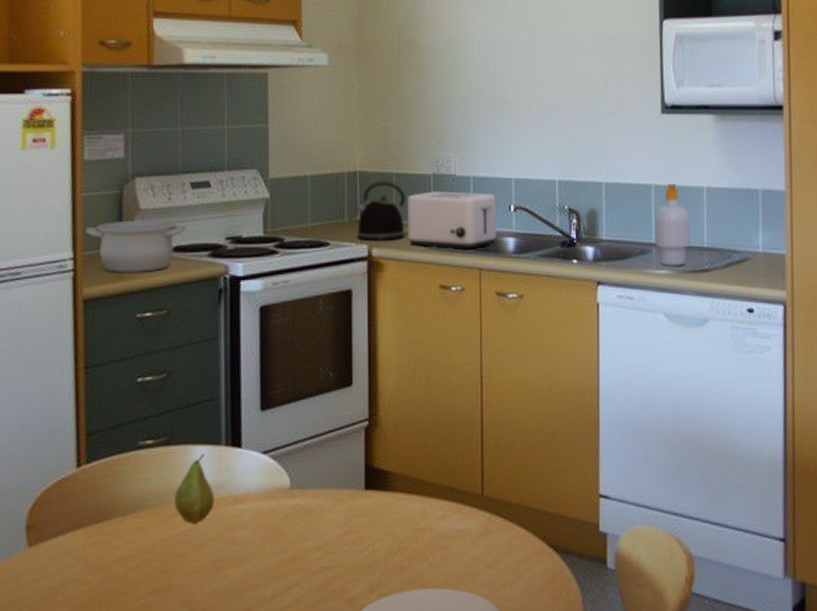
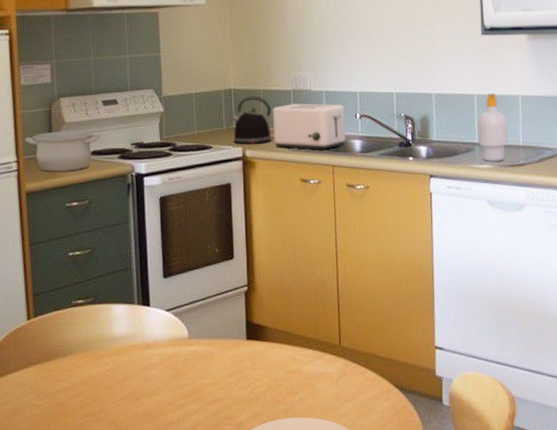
fruit: present [174,454,214,523] -> none [101,311,131,363]

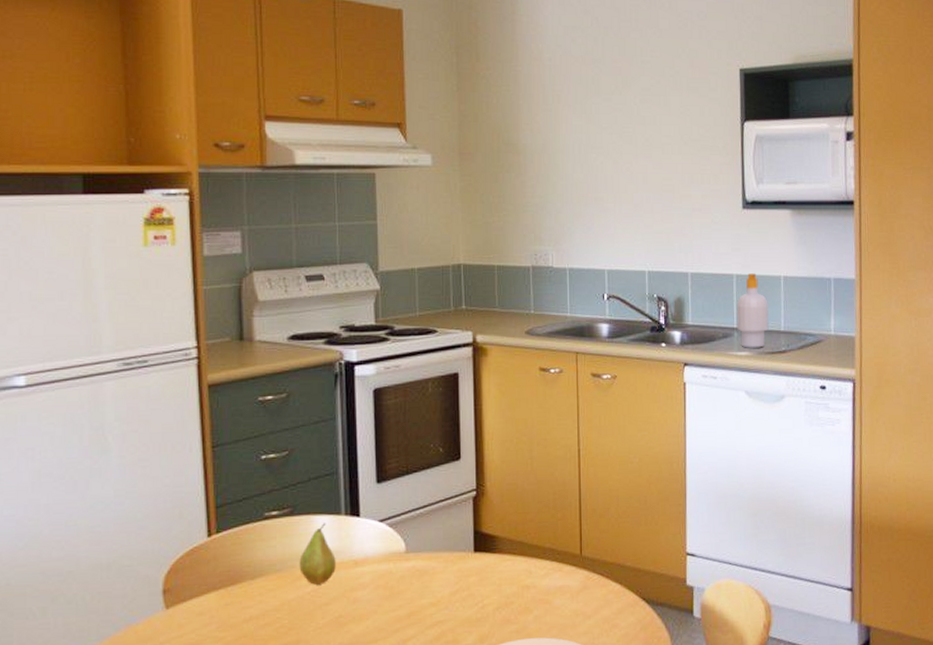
cooking pot: present [25,130,100,172] -> none [208,310,302,360]
fruit: none [101,311,131,363] -> present [299,523,336,585]
kettle: present [229,96,275,145] -> none [458,272,510,329]
toaster: present [273,103,345,150] -> none [509,282,591,335]

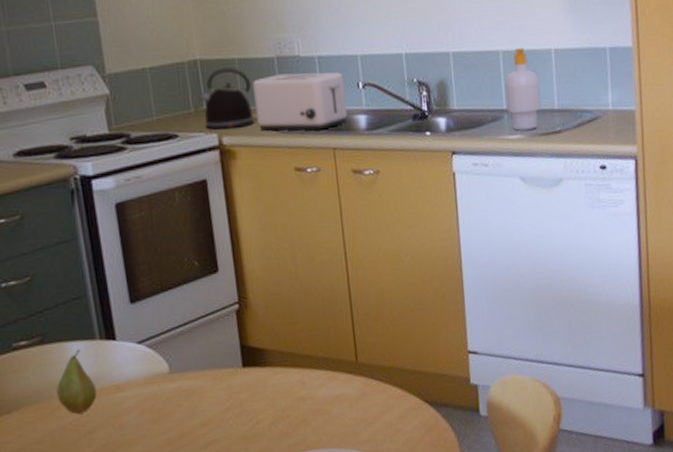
kettle: none [458,272,510,329] -> present [198,67,258,131]
toaster: none [509,282,591,335] -> present [253,72,347,131]

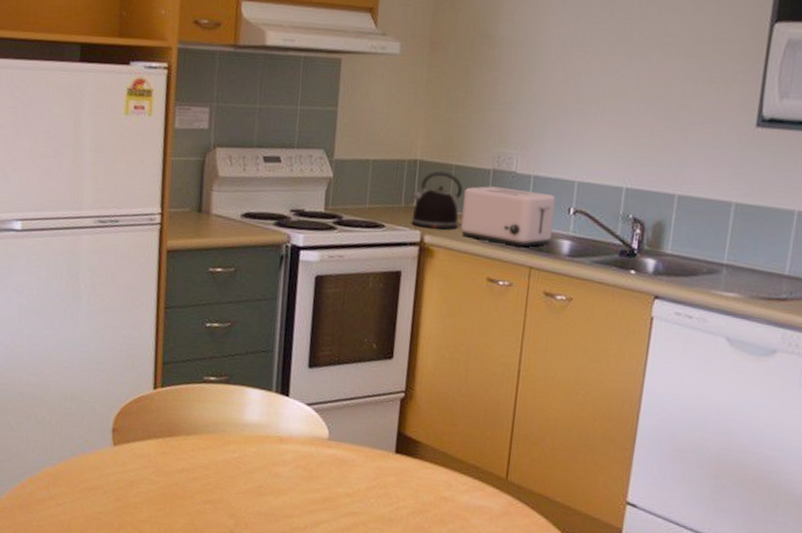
fruit: present [56,349,97,414] -> none [229,396,263,453]
soap bottle: present [504,48,541,132] -> none [727,203,773,291]

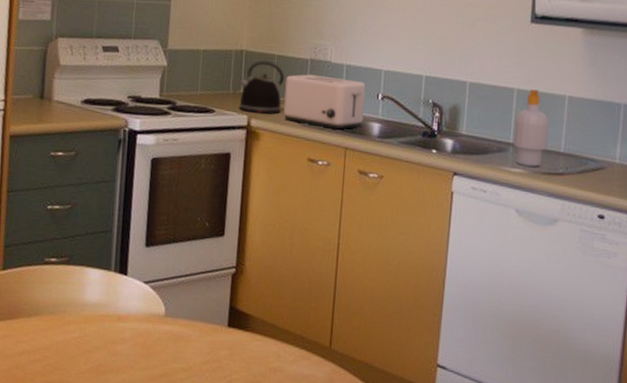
soap bottle: none [727,203,773,291] -> present [513,89,549,167]

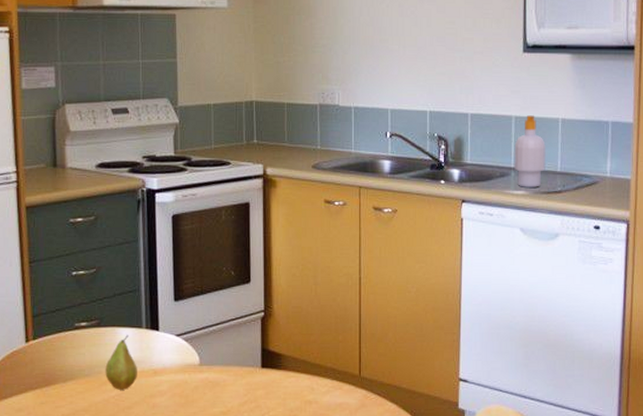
fruit: none [69,276,102,333] -> present [105,335,137,390]
kettle: present [237,60,285,115] -> none [250,109,298,162]
toaster: present [283,74,366,130] -> none [297,119,374,170]

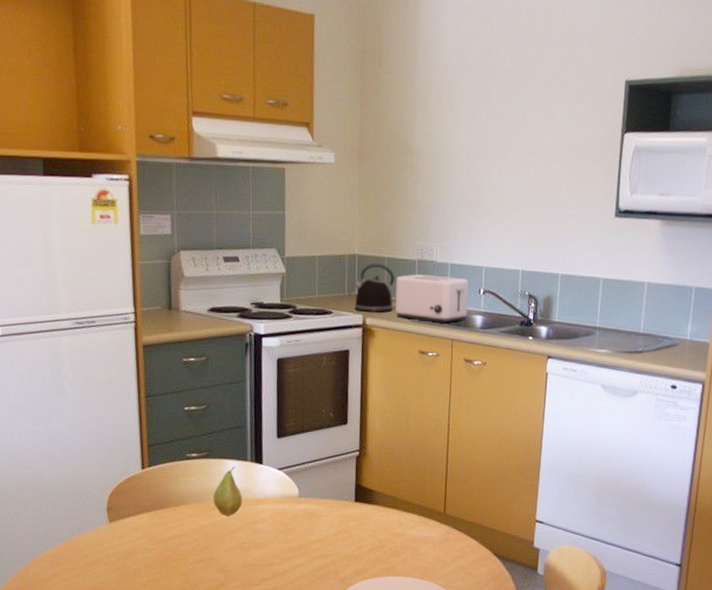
kettle: none [250,109,298,162] -> present [352,263,396,313]
toaster: none [297,119,374,170] -> present [395,274,469,324]
soap bottle: present [514,115,546,189] -> none [599,278,631,348]

